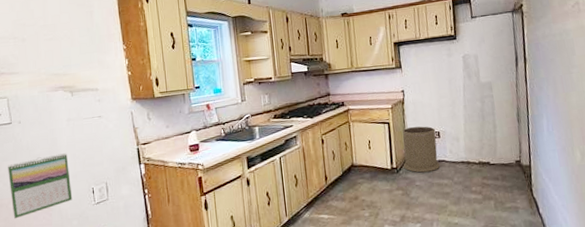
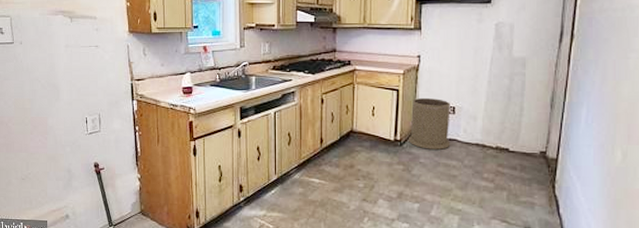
calendar: present [8,153,73,219] -> none [9,79,67,138]

